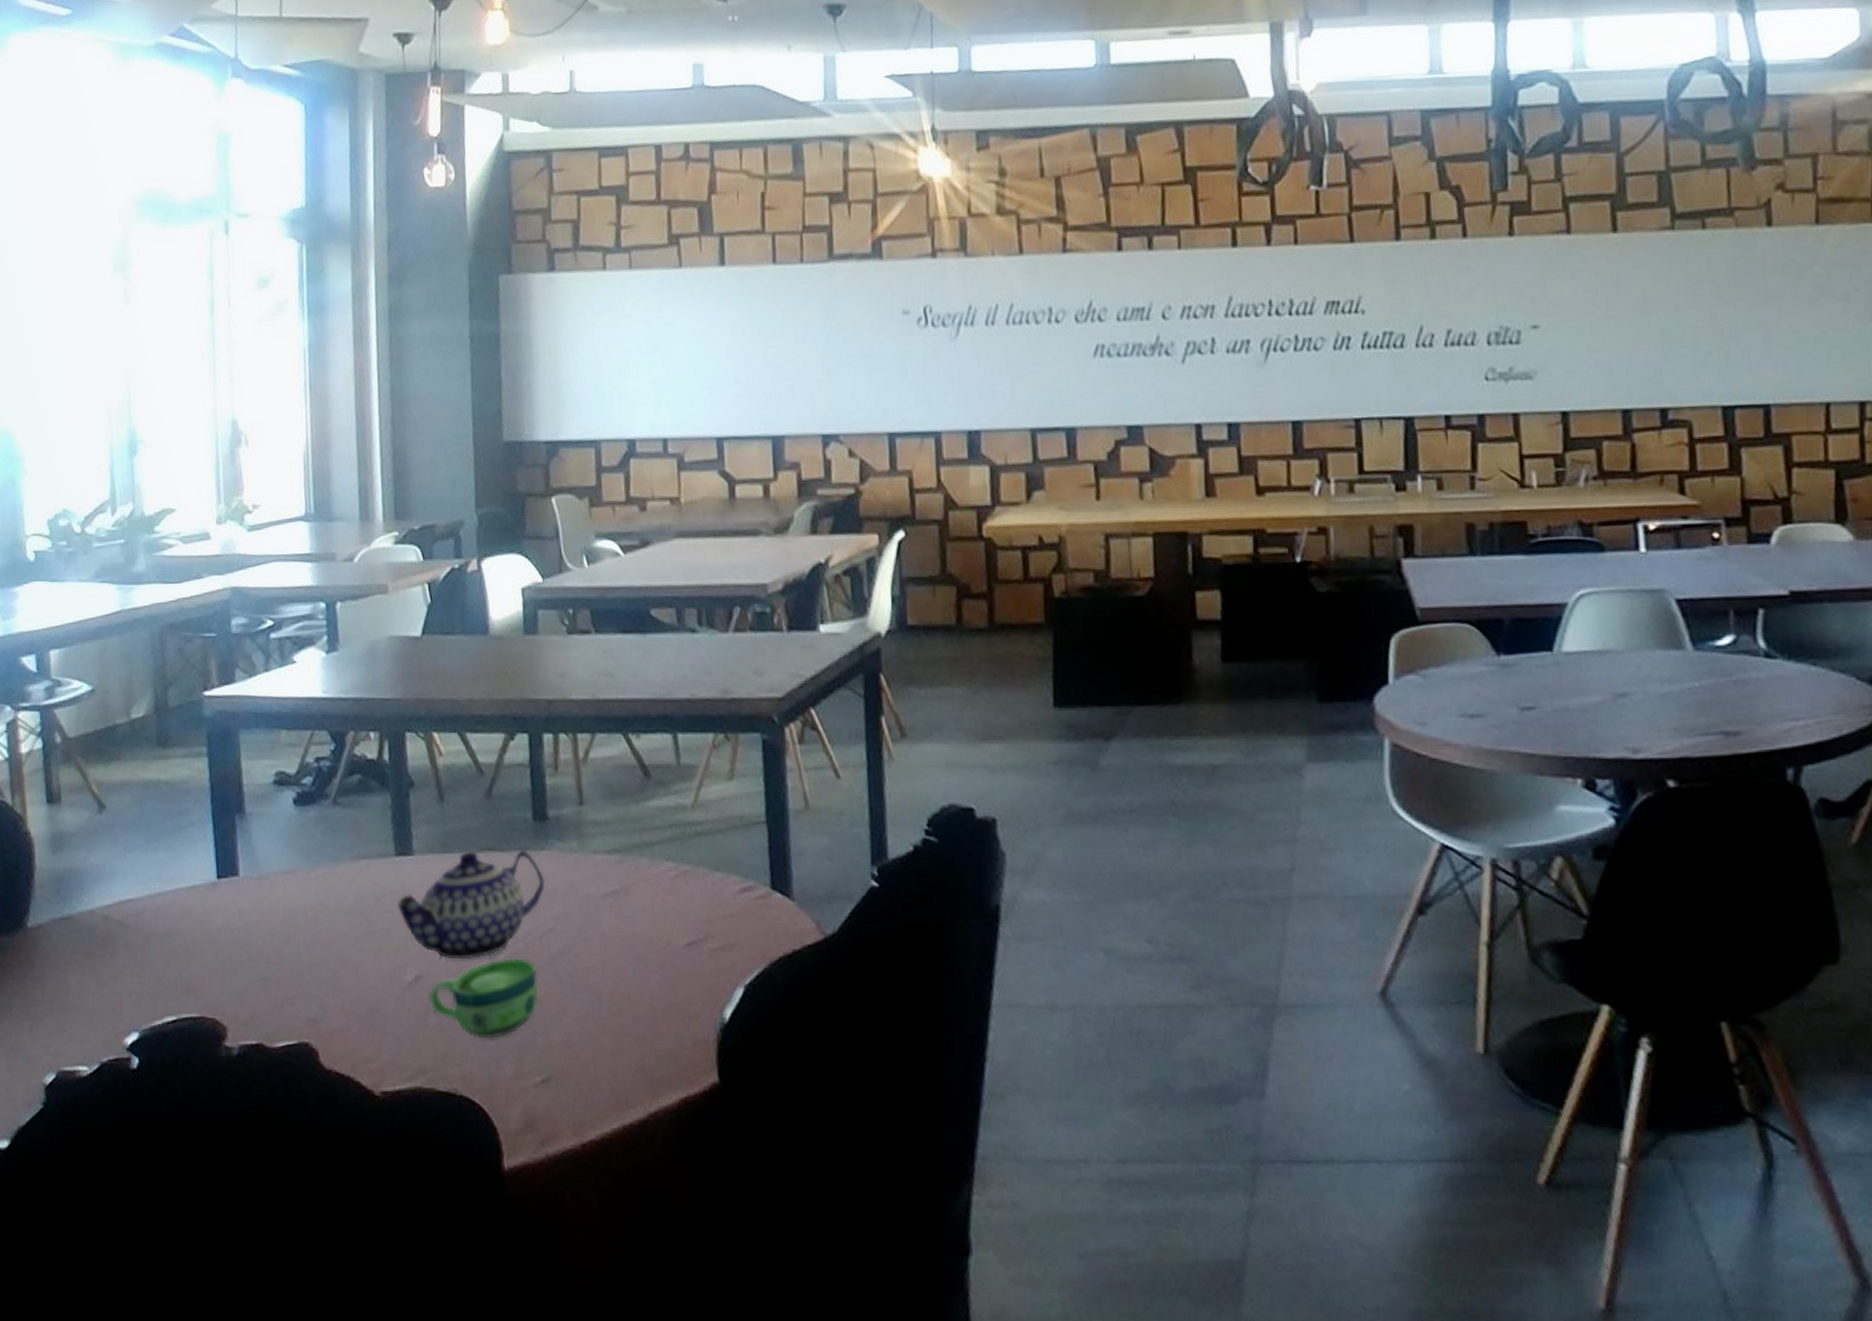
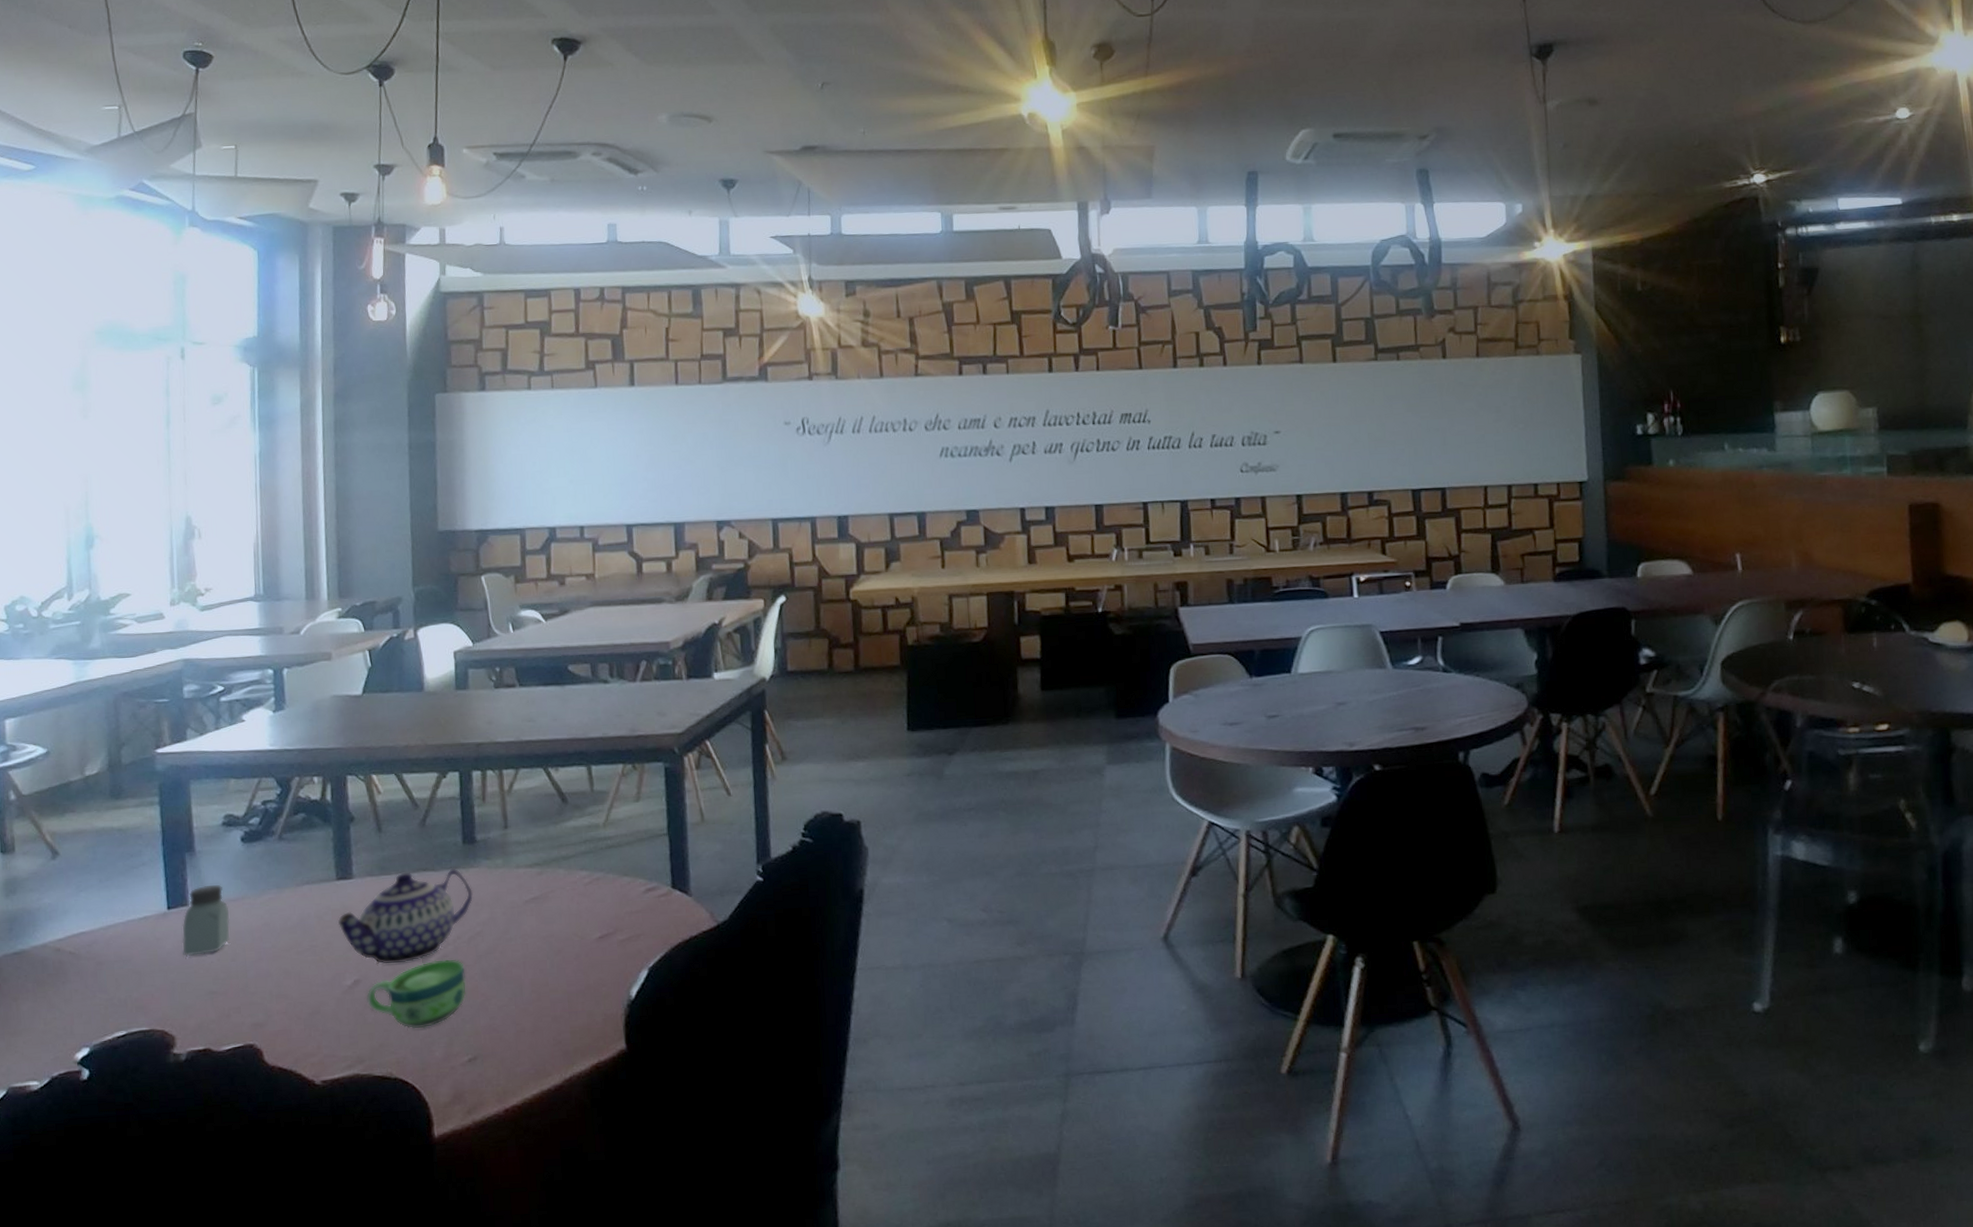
saltshaker: none [232,852,283,935] -> present [182,884,230,957]

